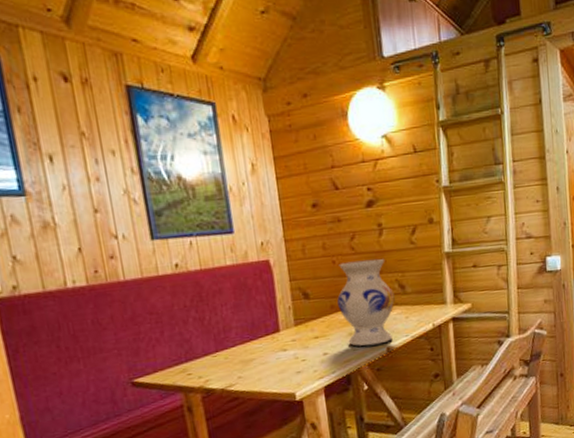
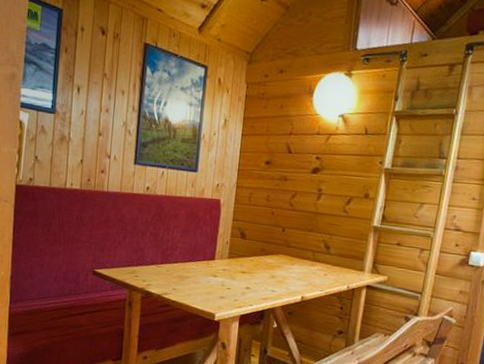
vase: present [337,258,395,347] -> none [268,215,319,292]

